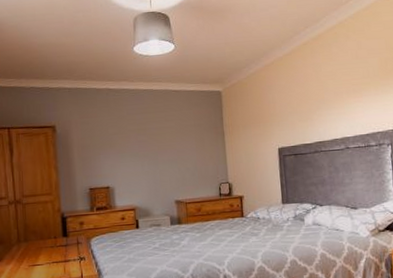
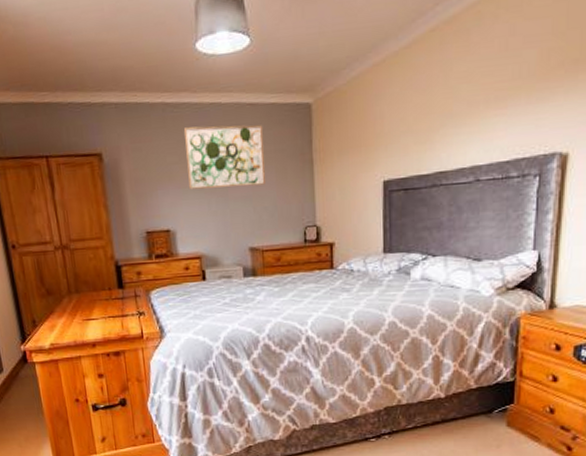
wall art: none [122,106,188,154] -> present [183,125,266,190]

